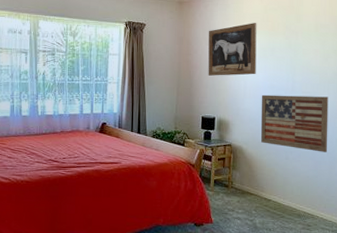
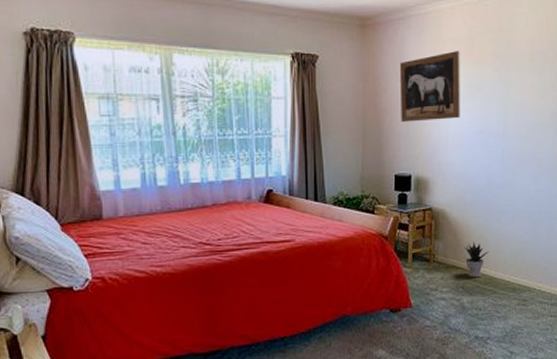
potted plant: none [257,173,279,203] -> present [464,241,490,277]
wall art: present [260,94,329,152] -> none [467,142,546,211]

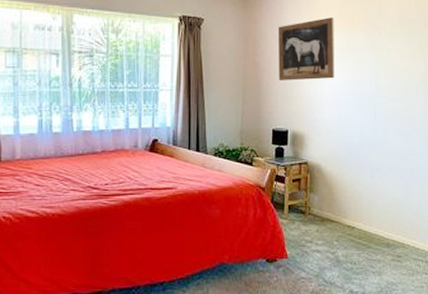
potted plant: present [464,241,490,277] -> none [339,196,364,231]

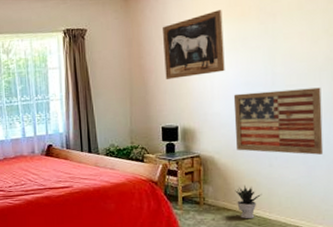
potted plant: none [339,196,364,231] -> present [235,185,262,218]
wall art: none [341,102,418,169] -> present [233,87,324,155]

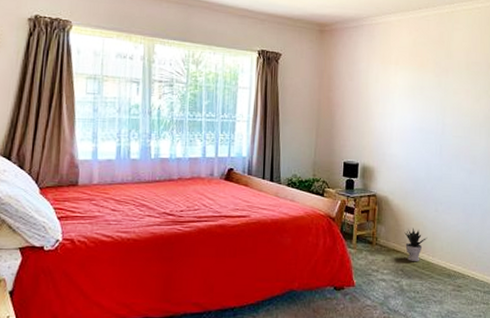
wall art: present [163,10,225,79] -> none [351,57,405,116]
wall art: present [233,87,324,155] -> none [408,138,480,204]

